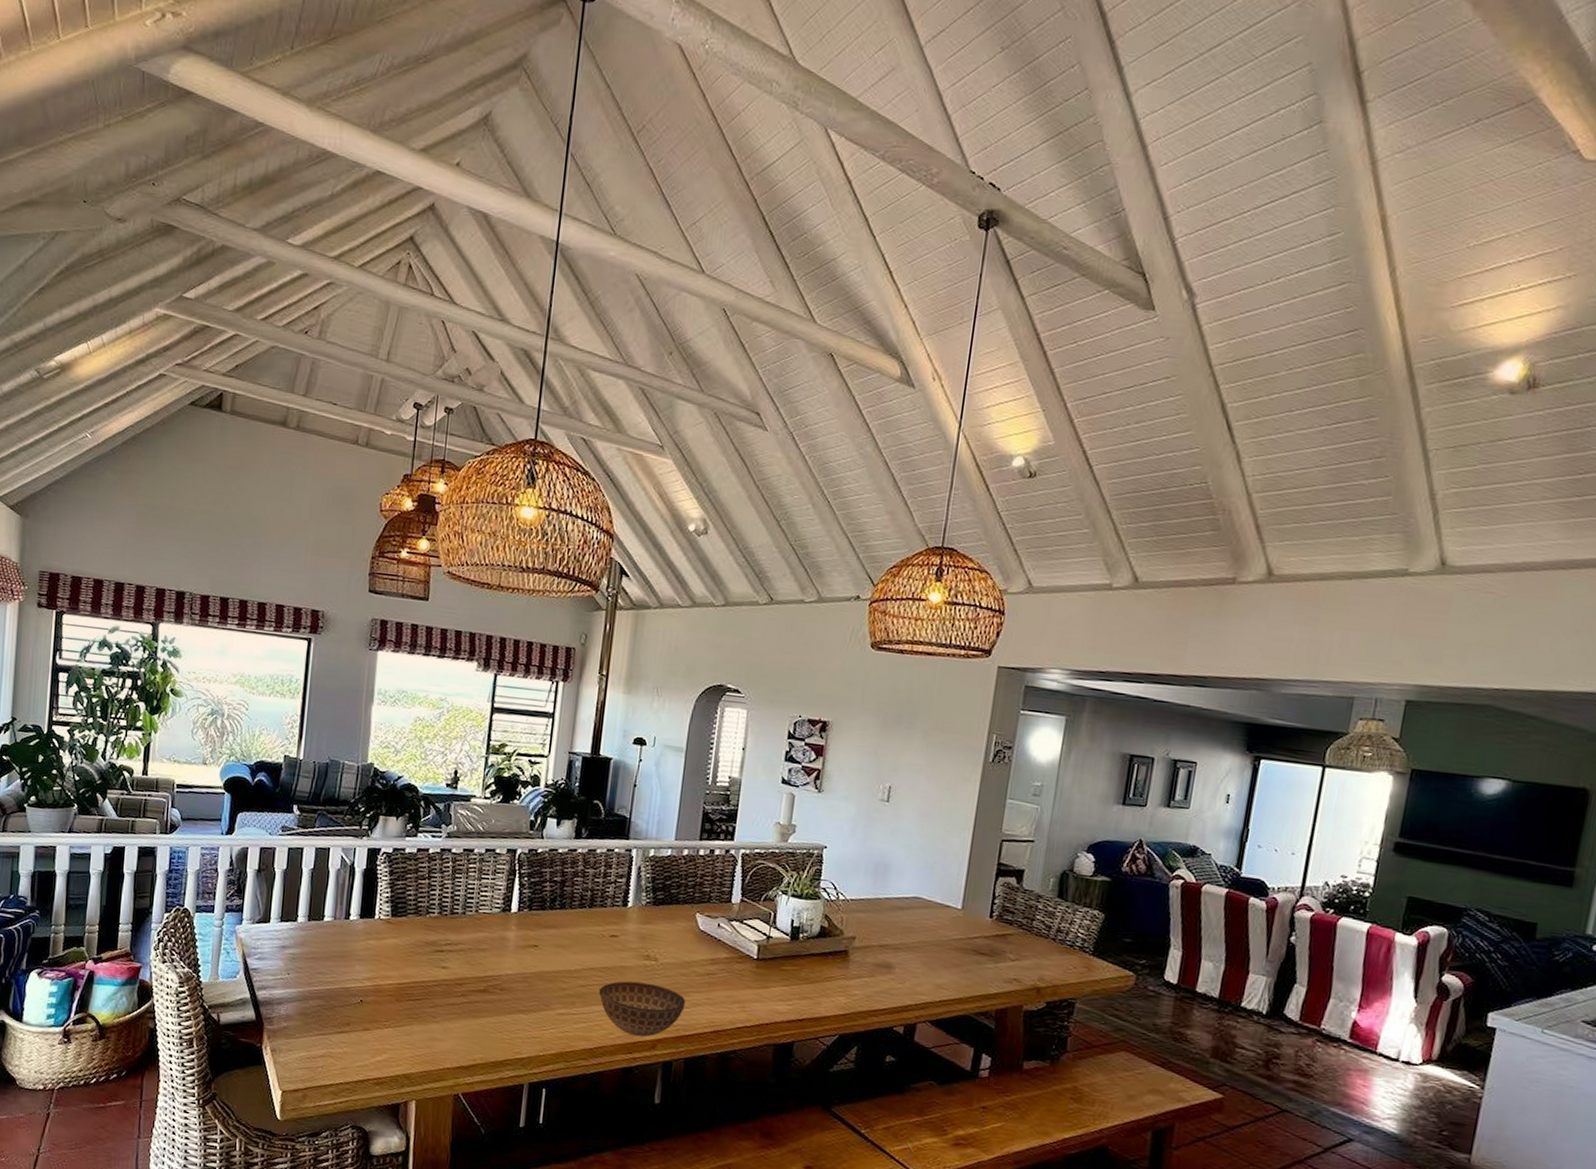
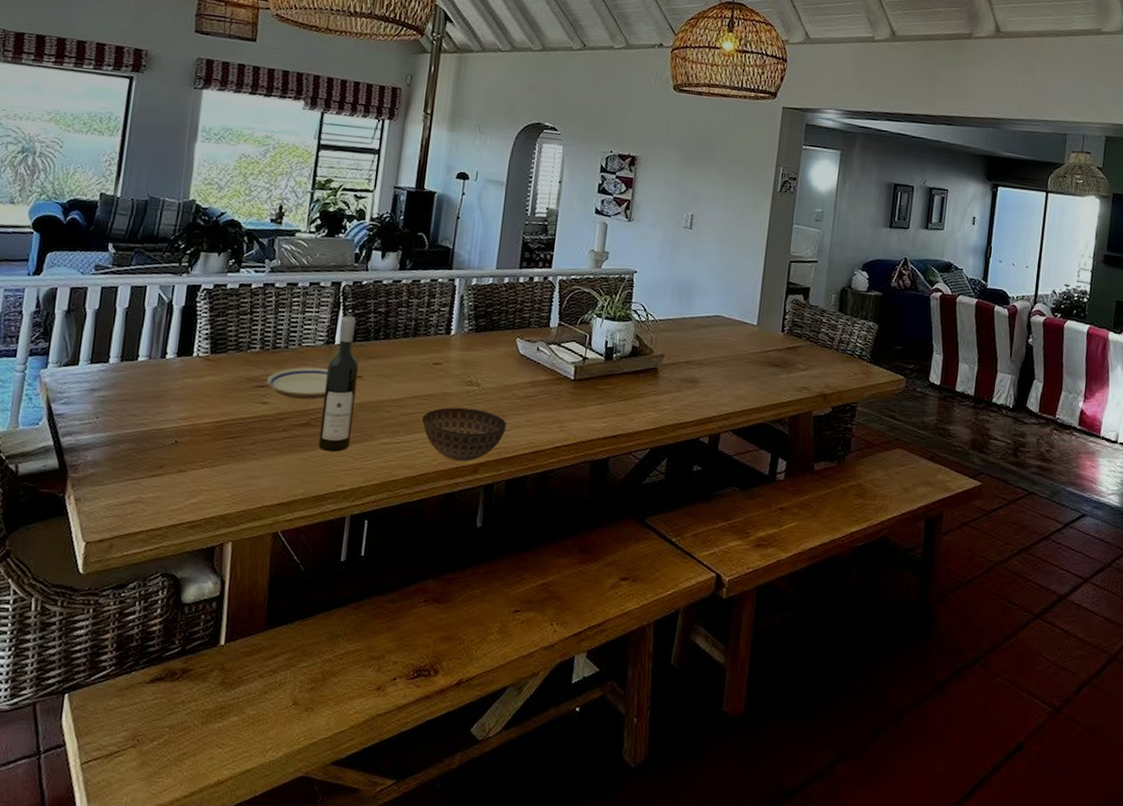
plate: none [445,933,505,967] -> present [267,367,329,400]
bottle: none [496,884,535,1020] -> present [318,316,359,452]

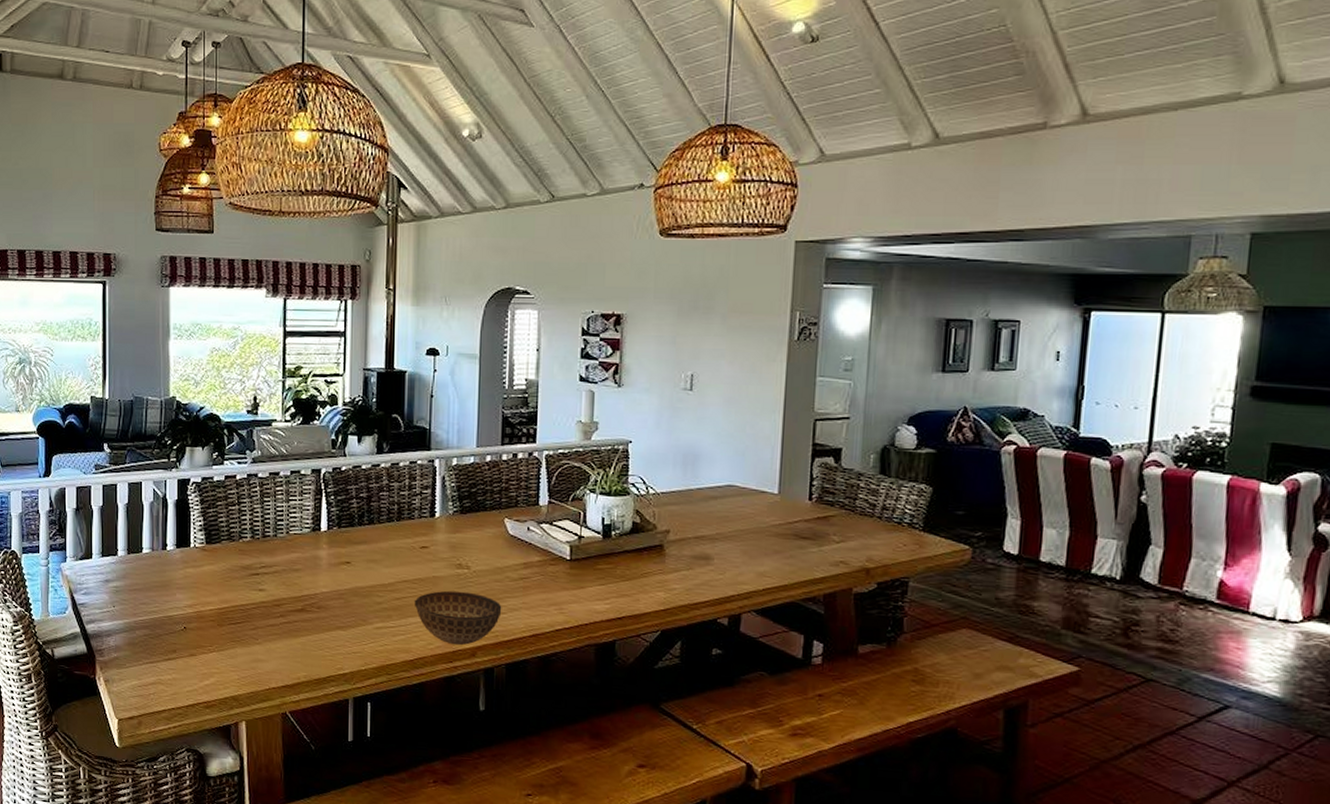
plate: present [267,367,329,400] -> none [260,554,318,586]
bottle: present [318,316,359,452] -> none [315,502,346,636]

